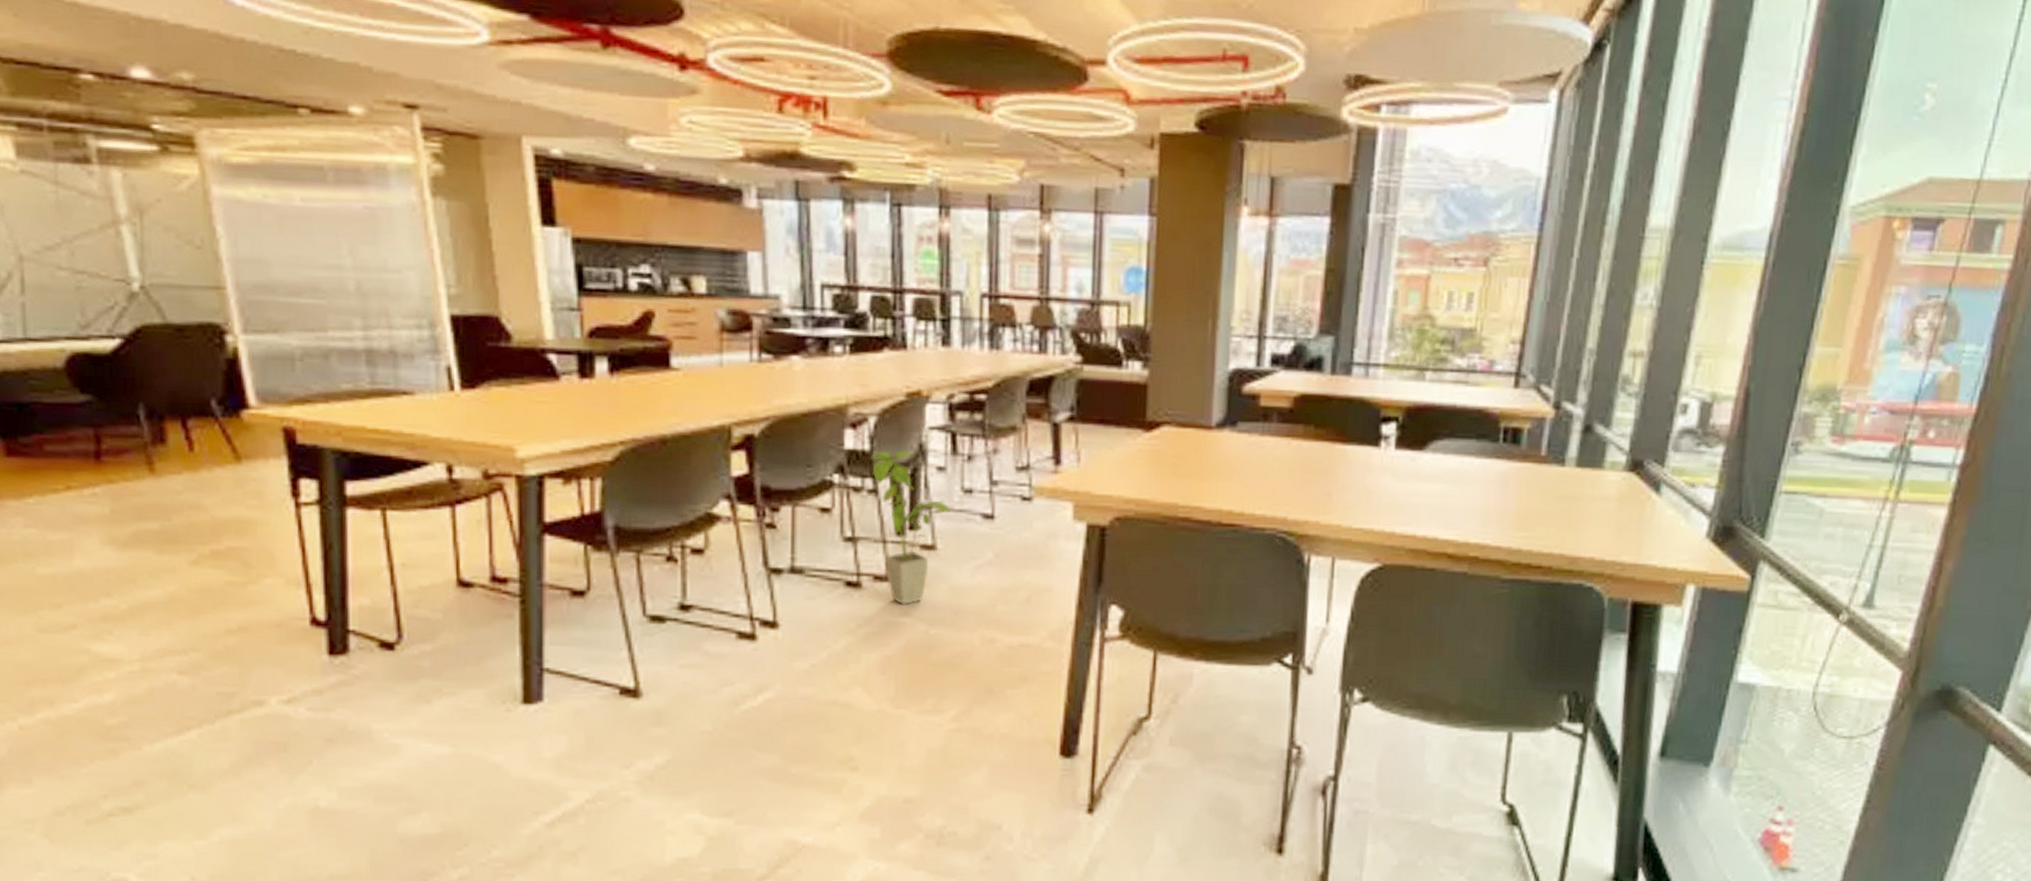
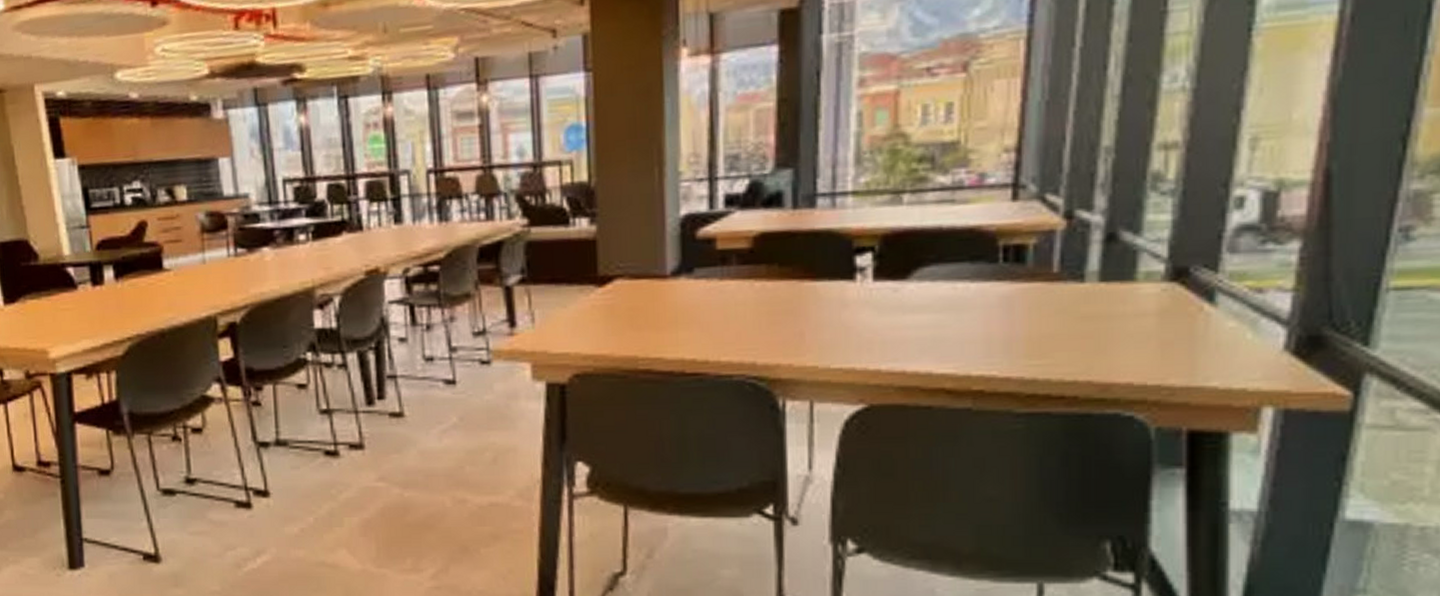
house plant: present [871,451,952,605] -> none [338,326,416,470]

